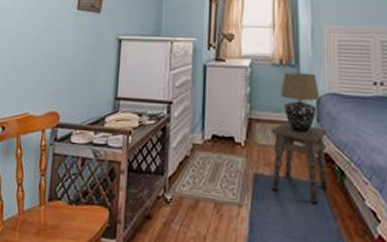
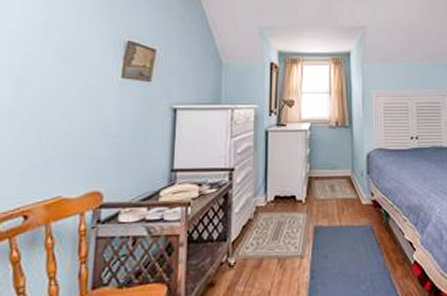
side table: present [271,122,328,204] -> none [329,177,377,244]
table lamp: present [281,72,320,133] -> none [337,132,369,185]

